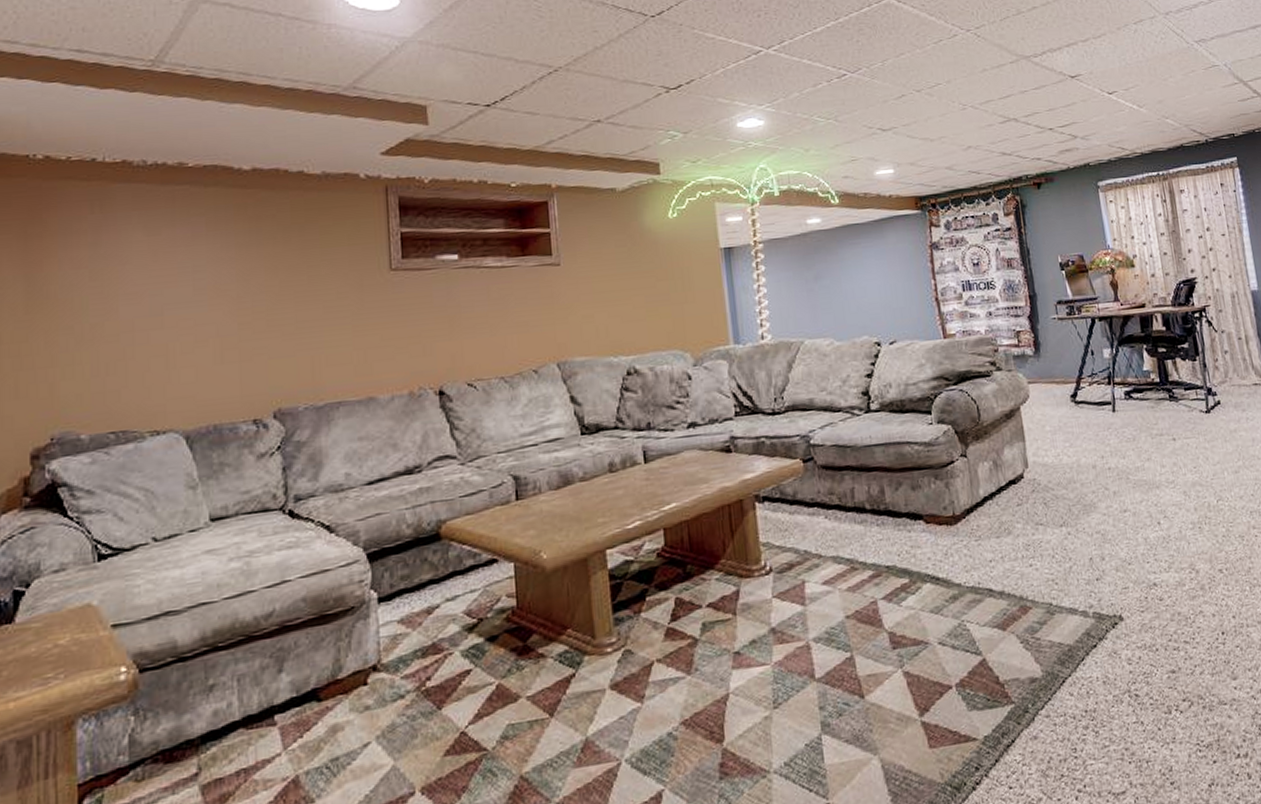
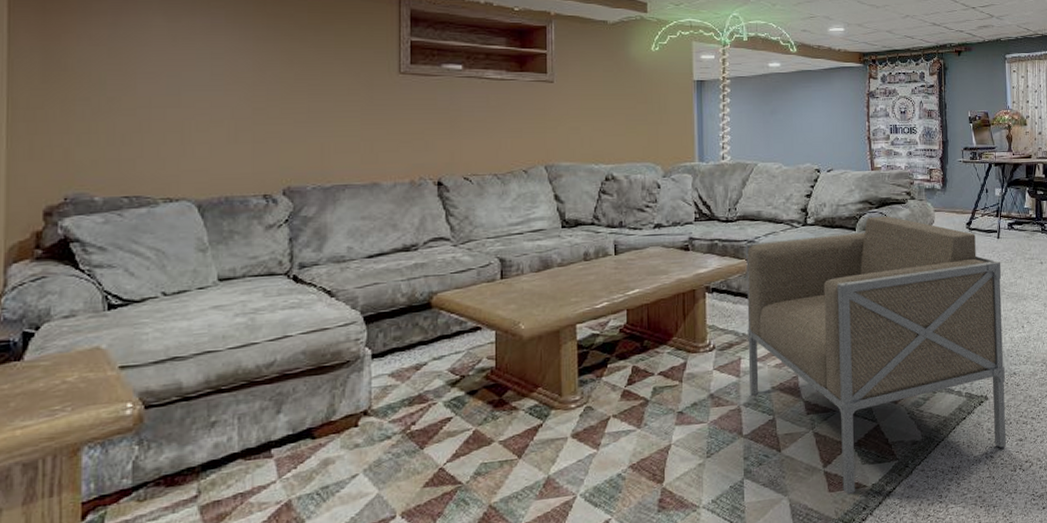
armchair: none [798,393,1154,750] -> present [745,216,1006,494]

